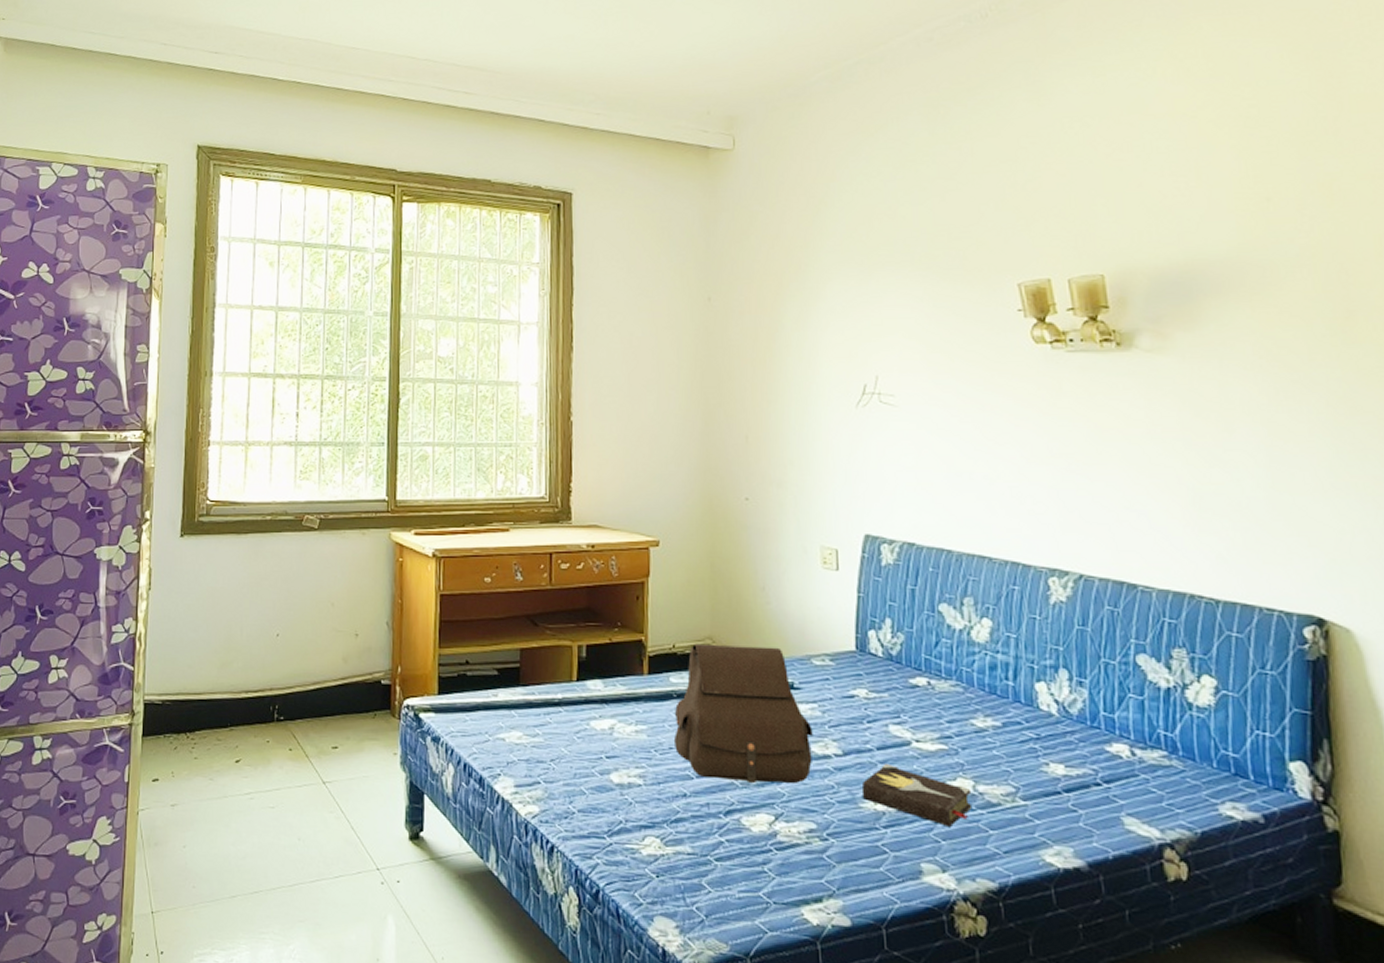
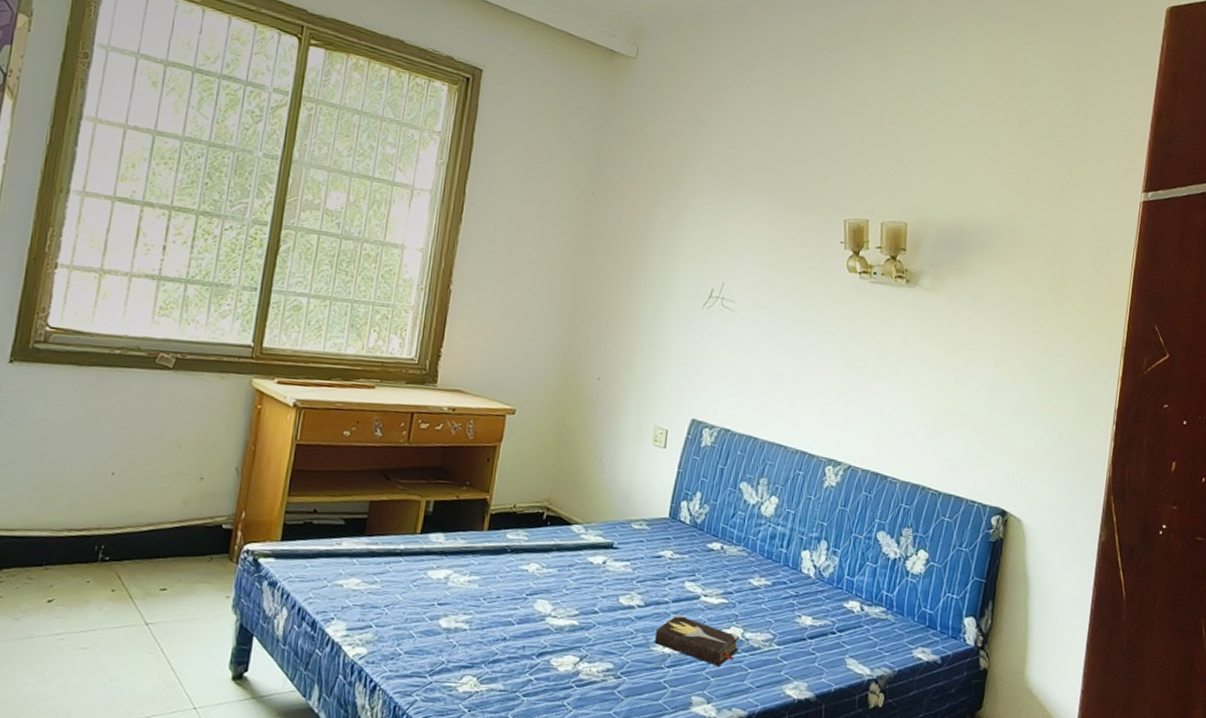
satchel: present [674,643,813,783] -> none [502,504,623,629]

